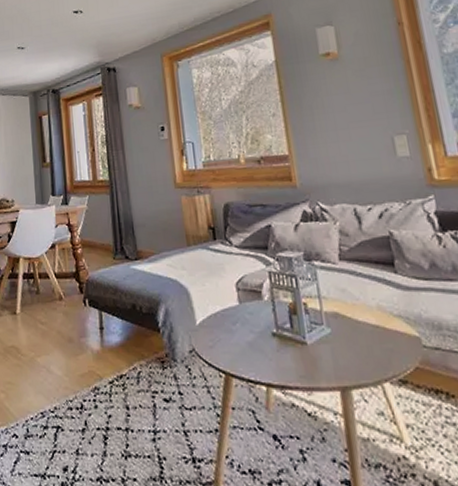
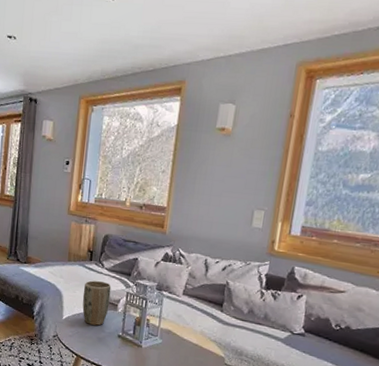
plant pot: none [214,264,252,326] -> present [82,280,111,326]

